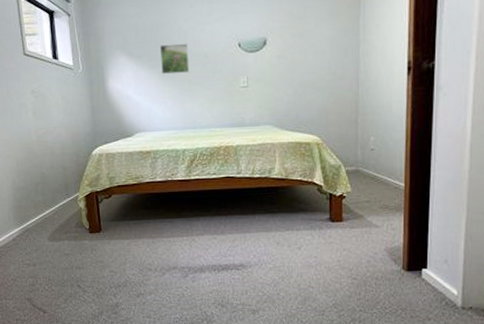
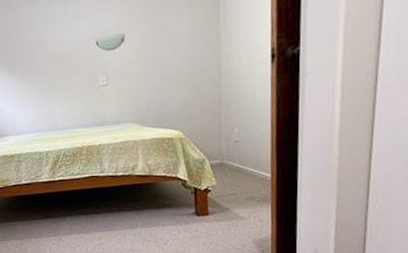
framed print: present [159,43,190,75] -> none [17,45,49,78]

